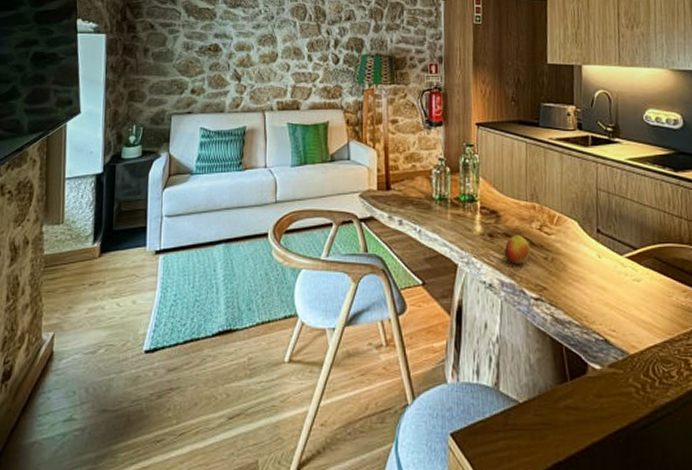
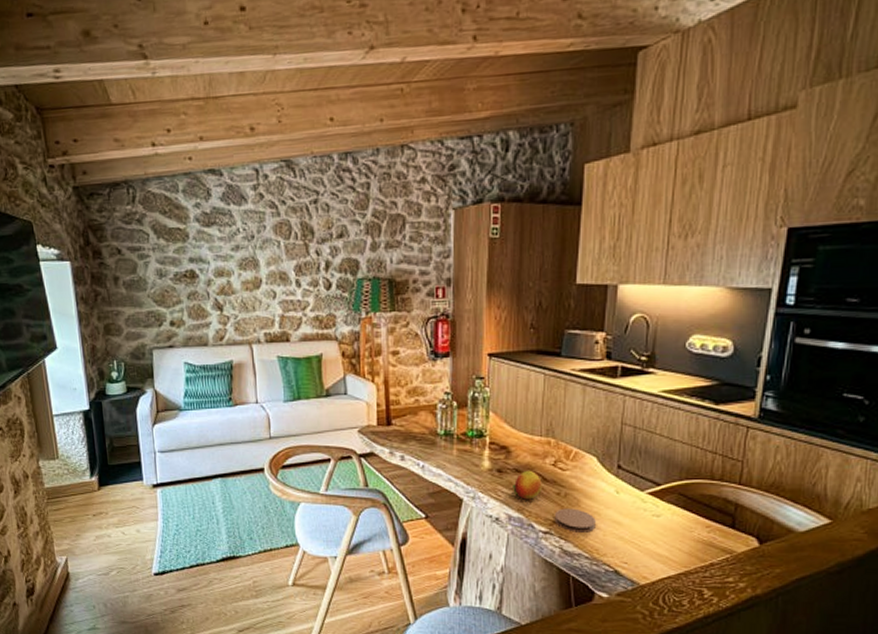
coaster: none [543,273,583,299] -> present [554,508,596,533]

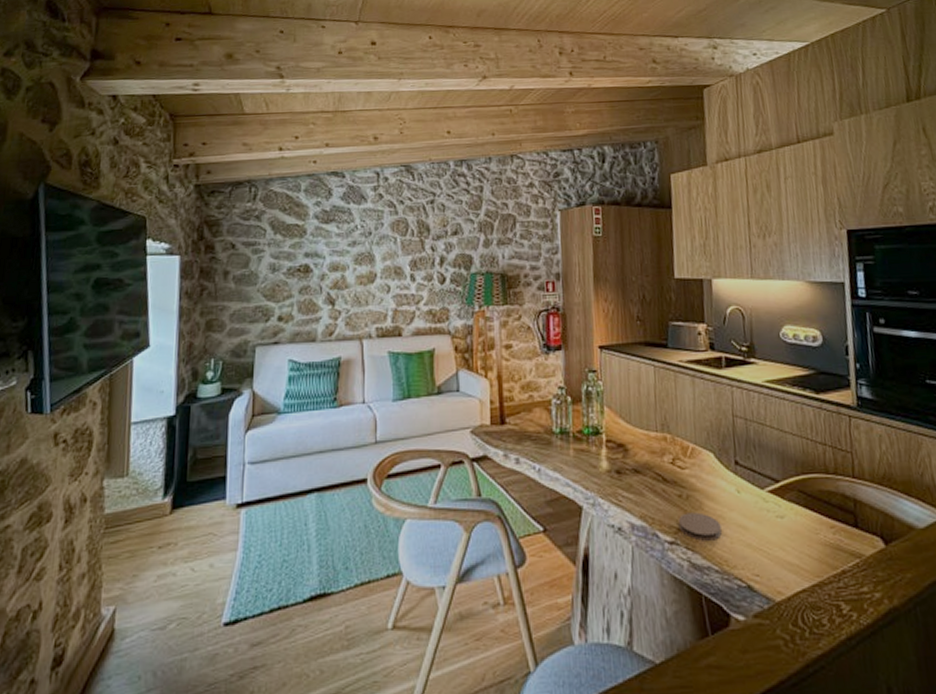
fruit: present [513,470,542,500] -> none [633,470,663,504]

